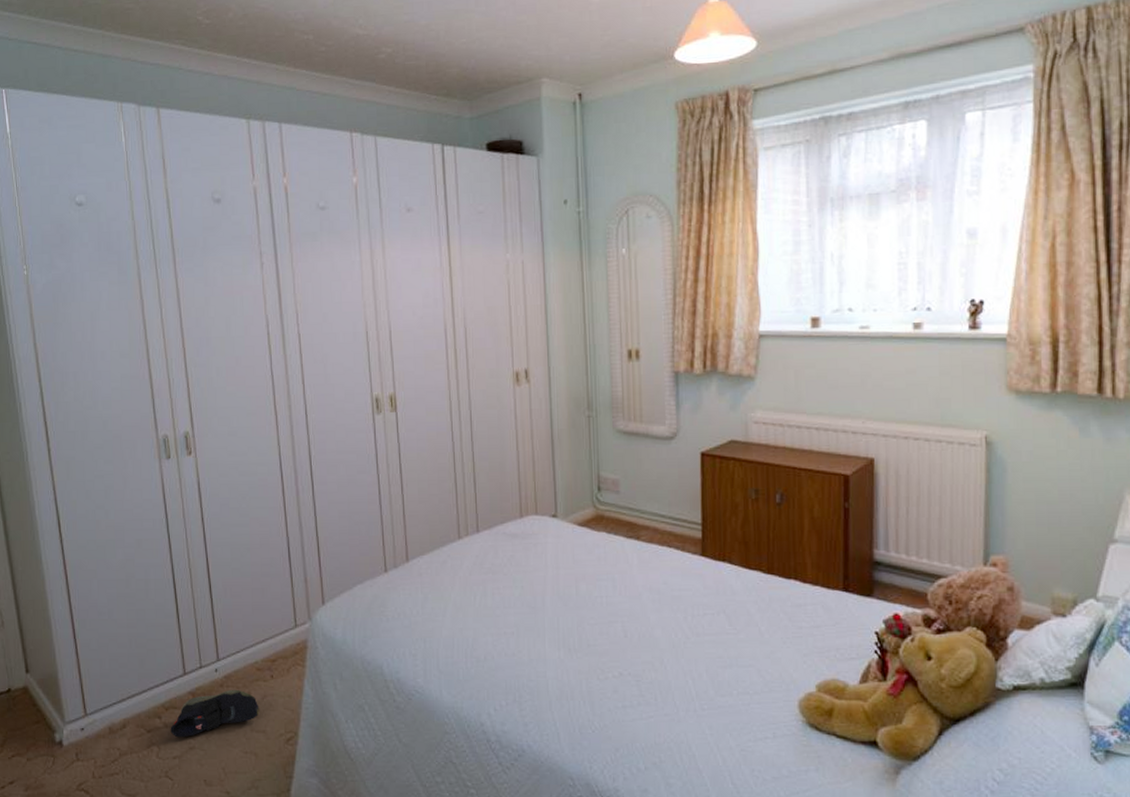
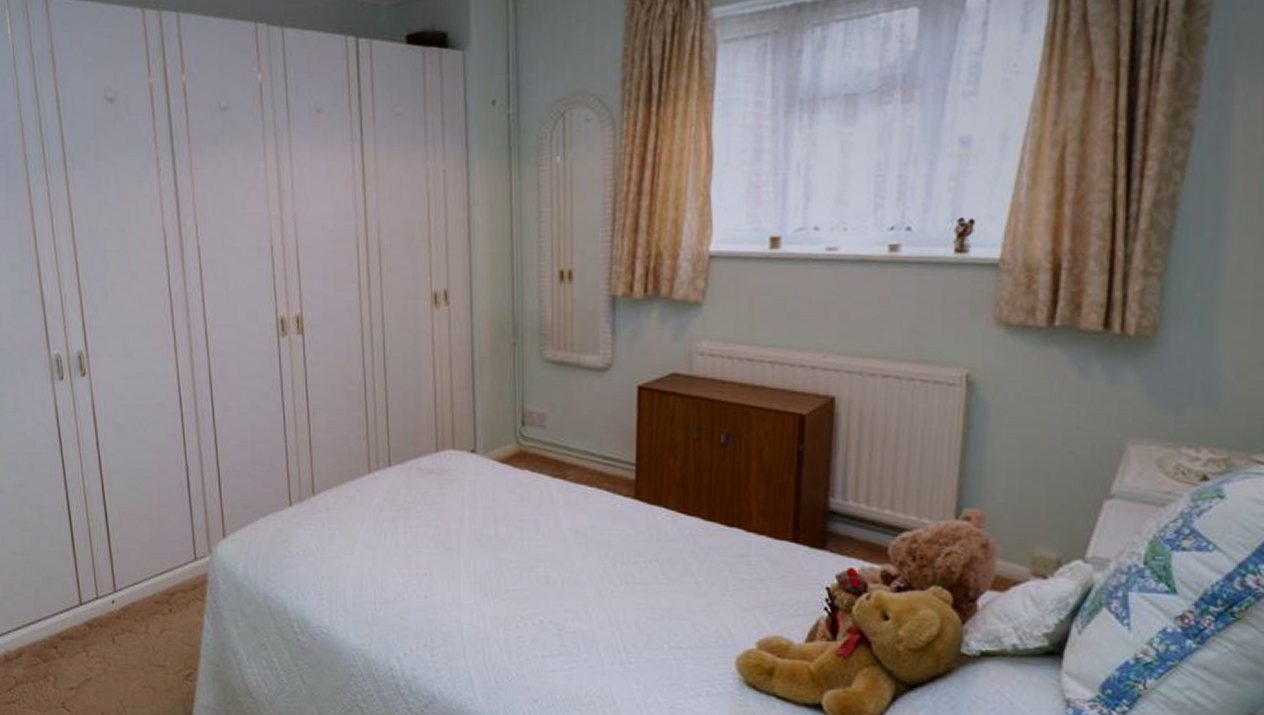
shoe: present [170,689,260,738] -> none [66,621,158,669]

